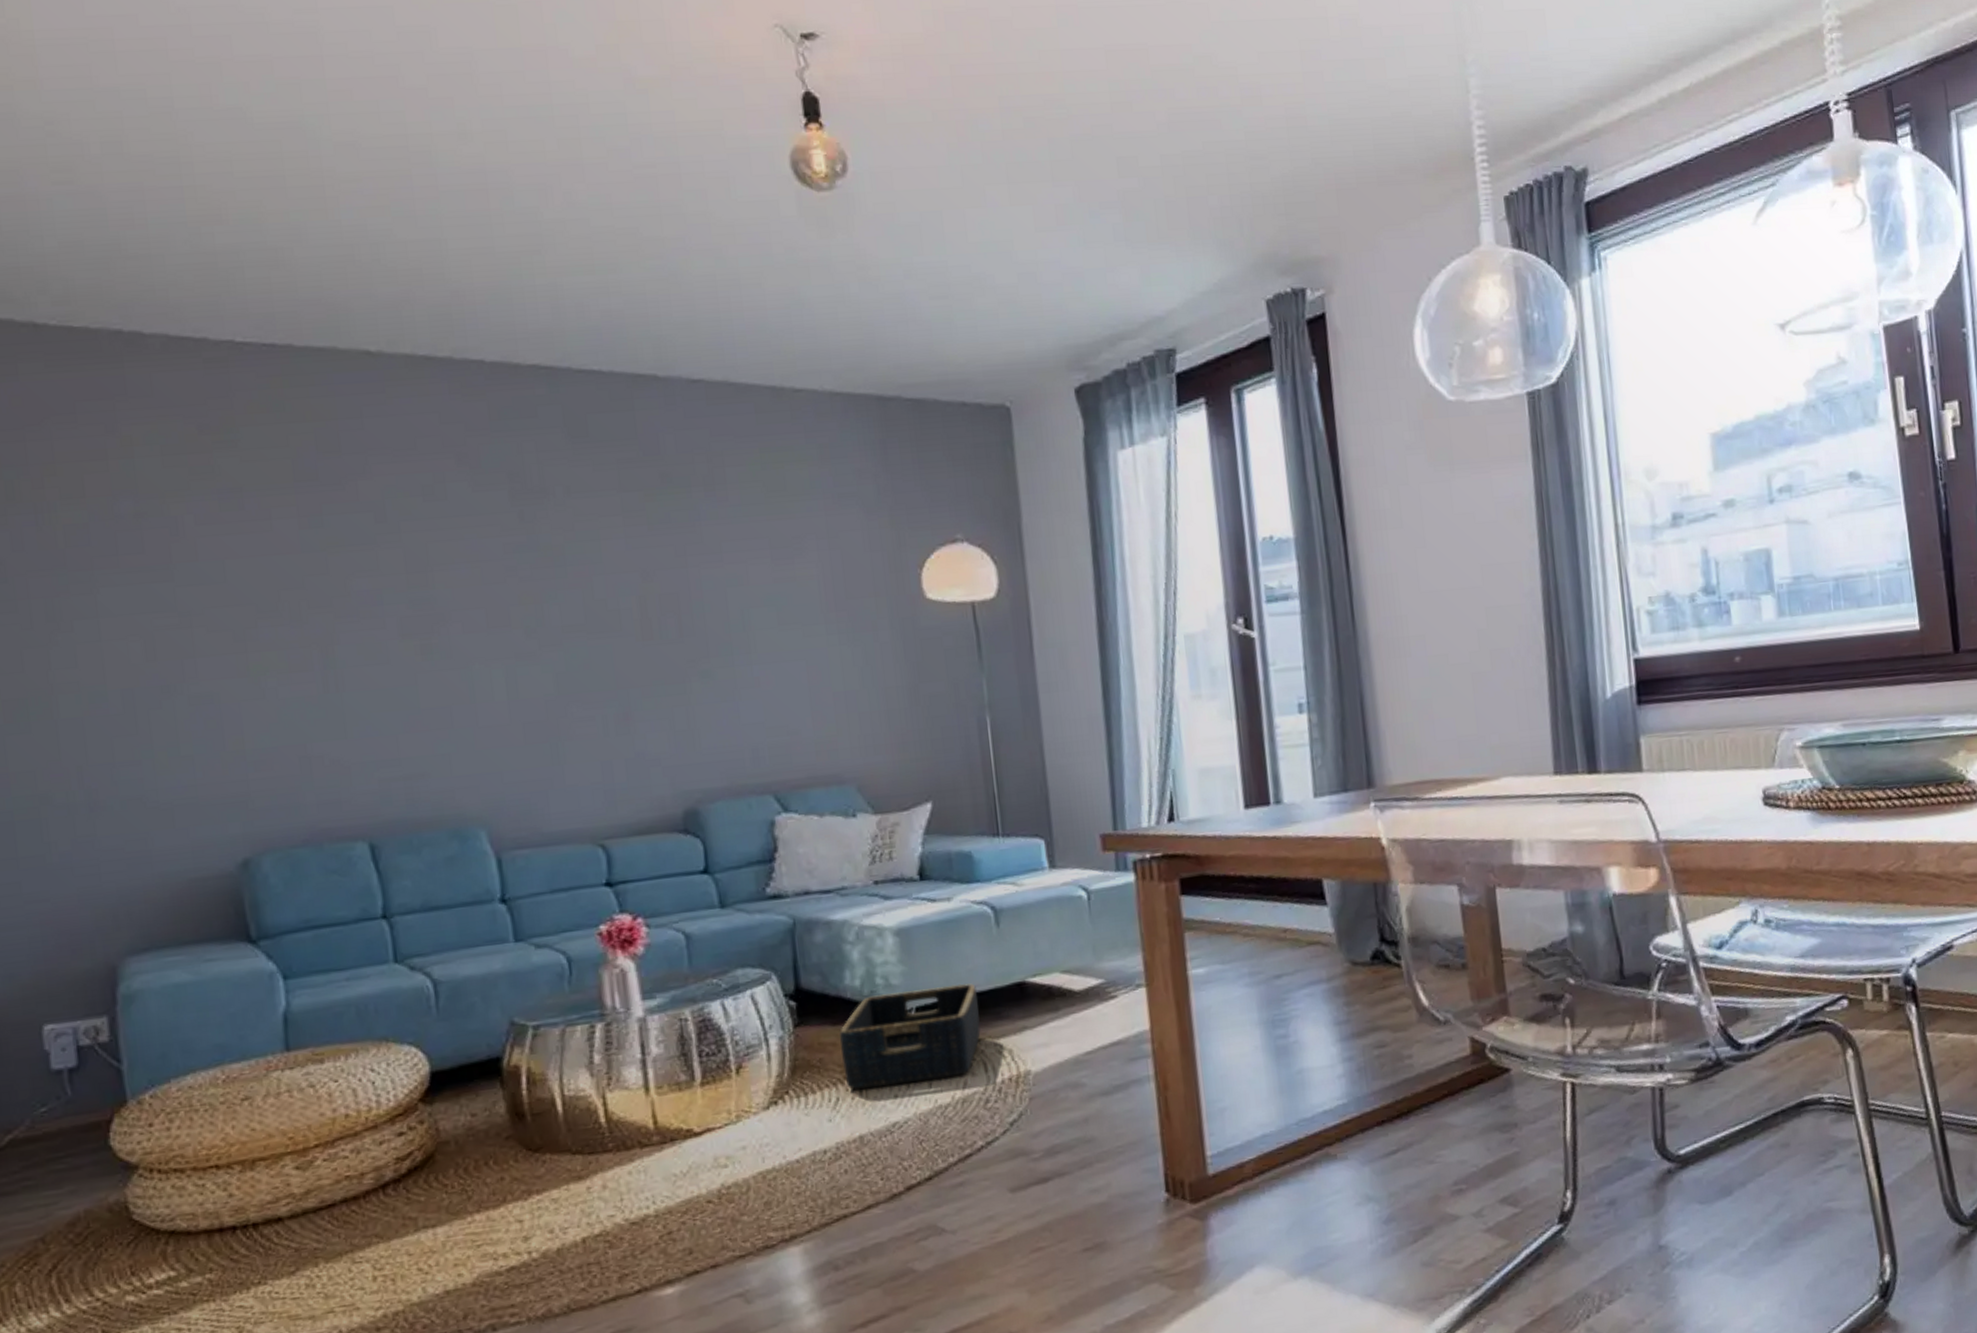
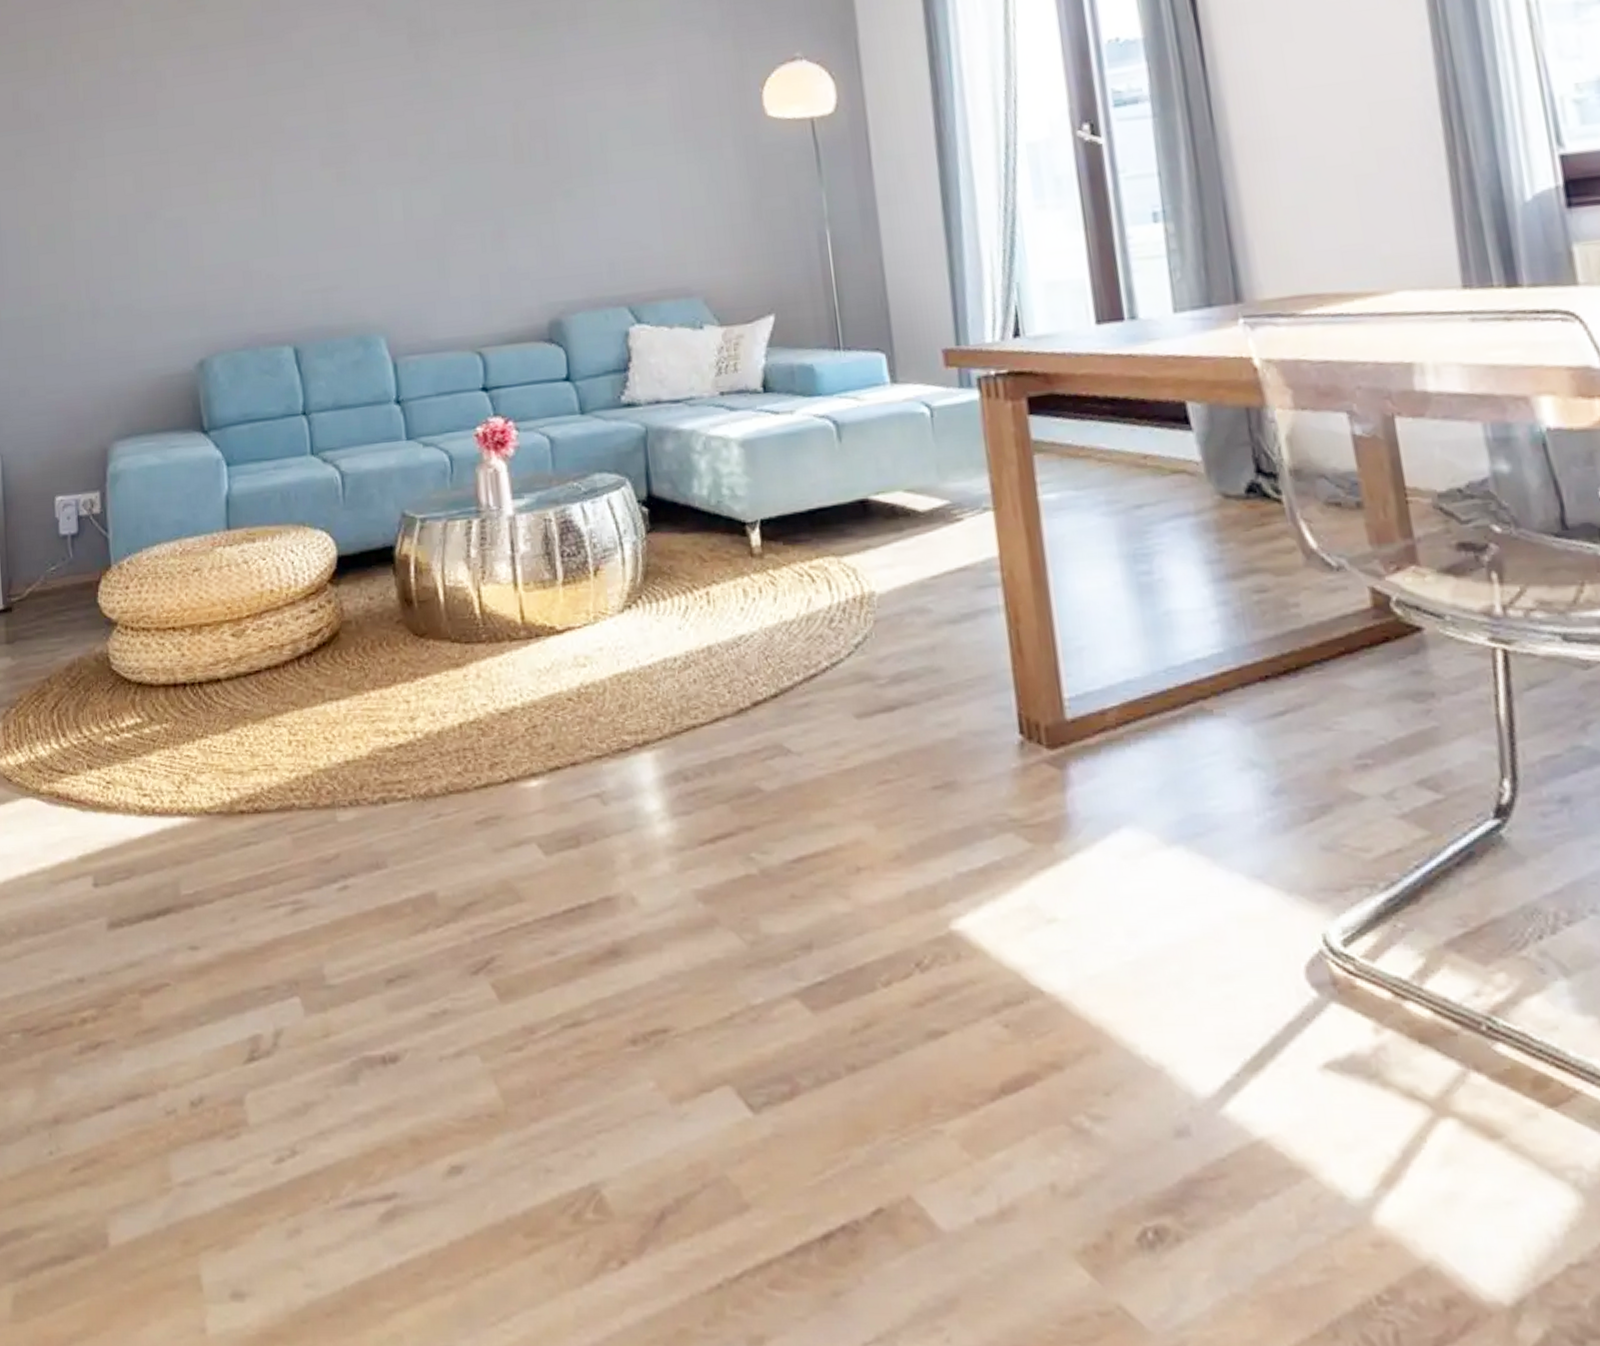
basket: present [840,983,981,1089] -> none [689,498,824,599]

